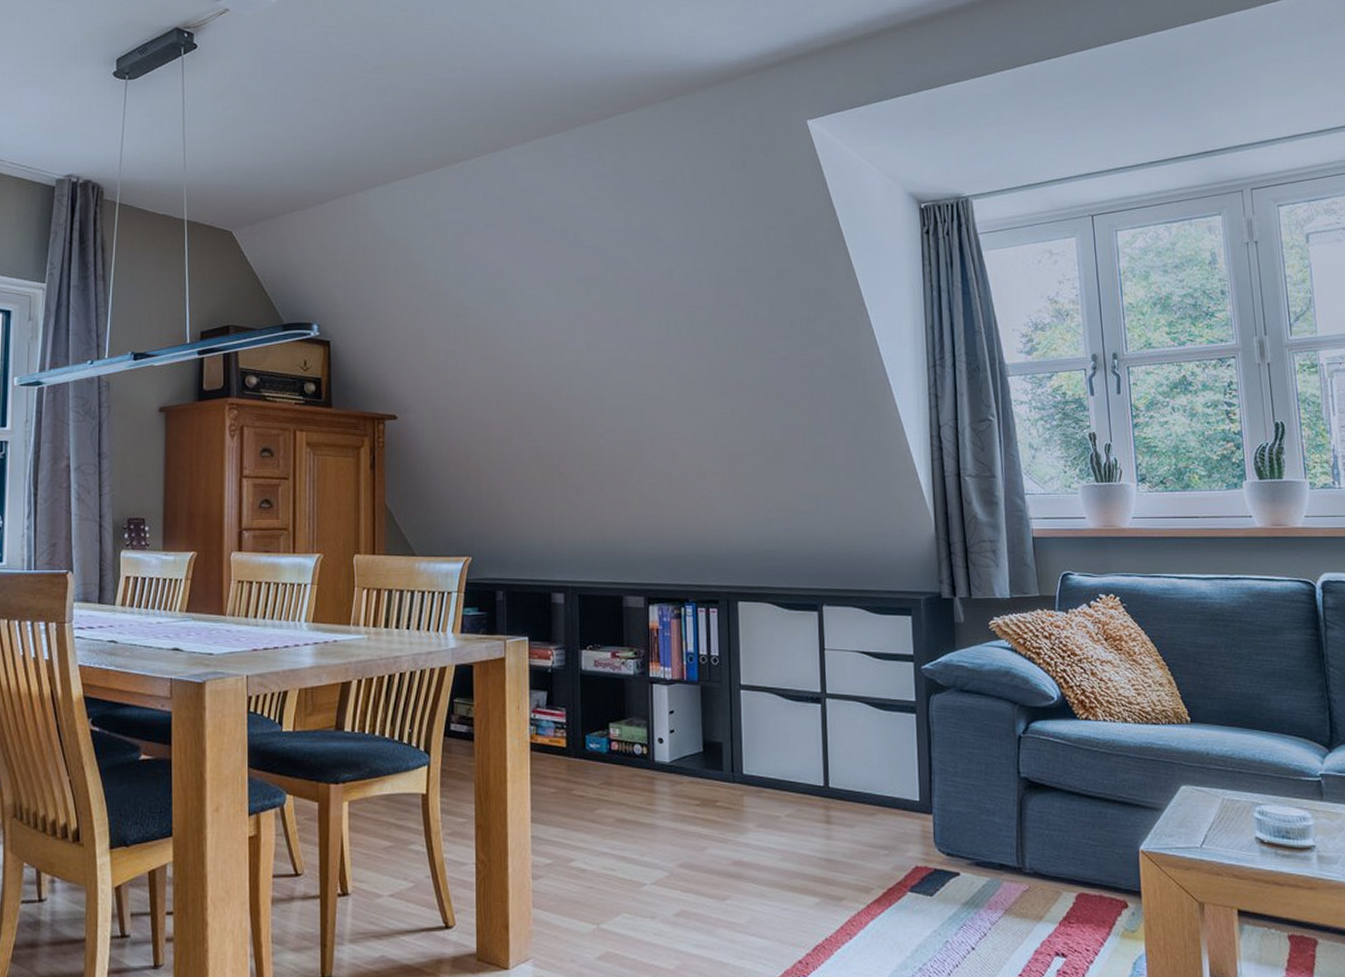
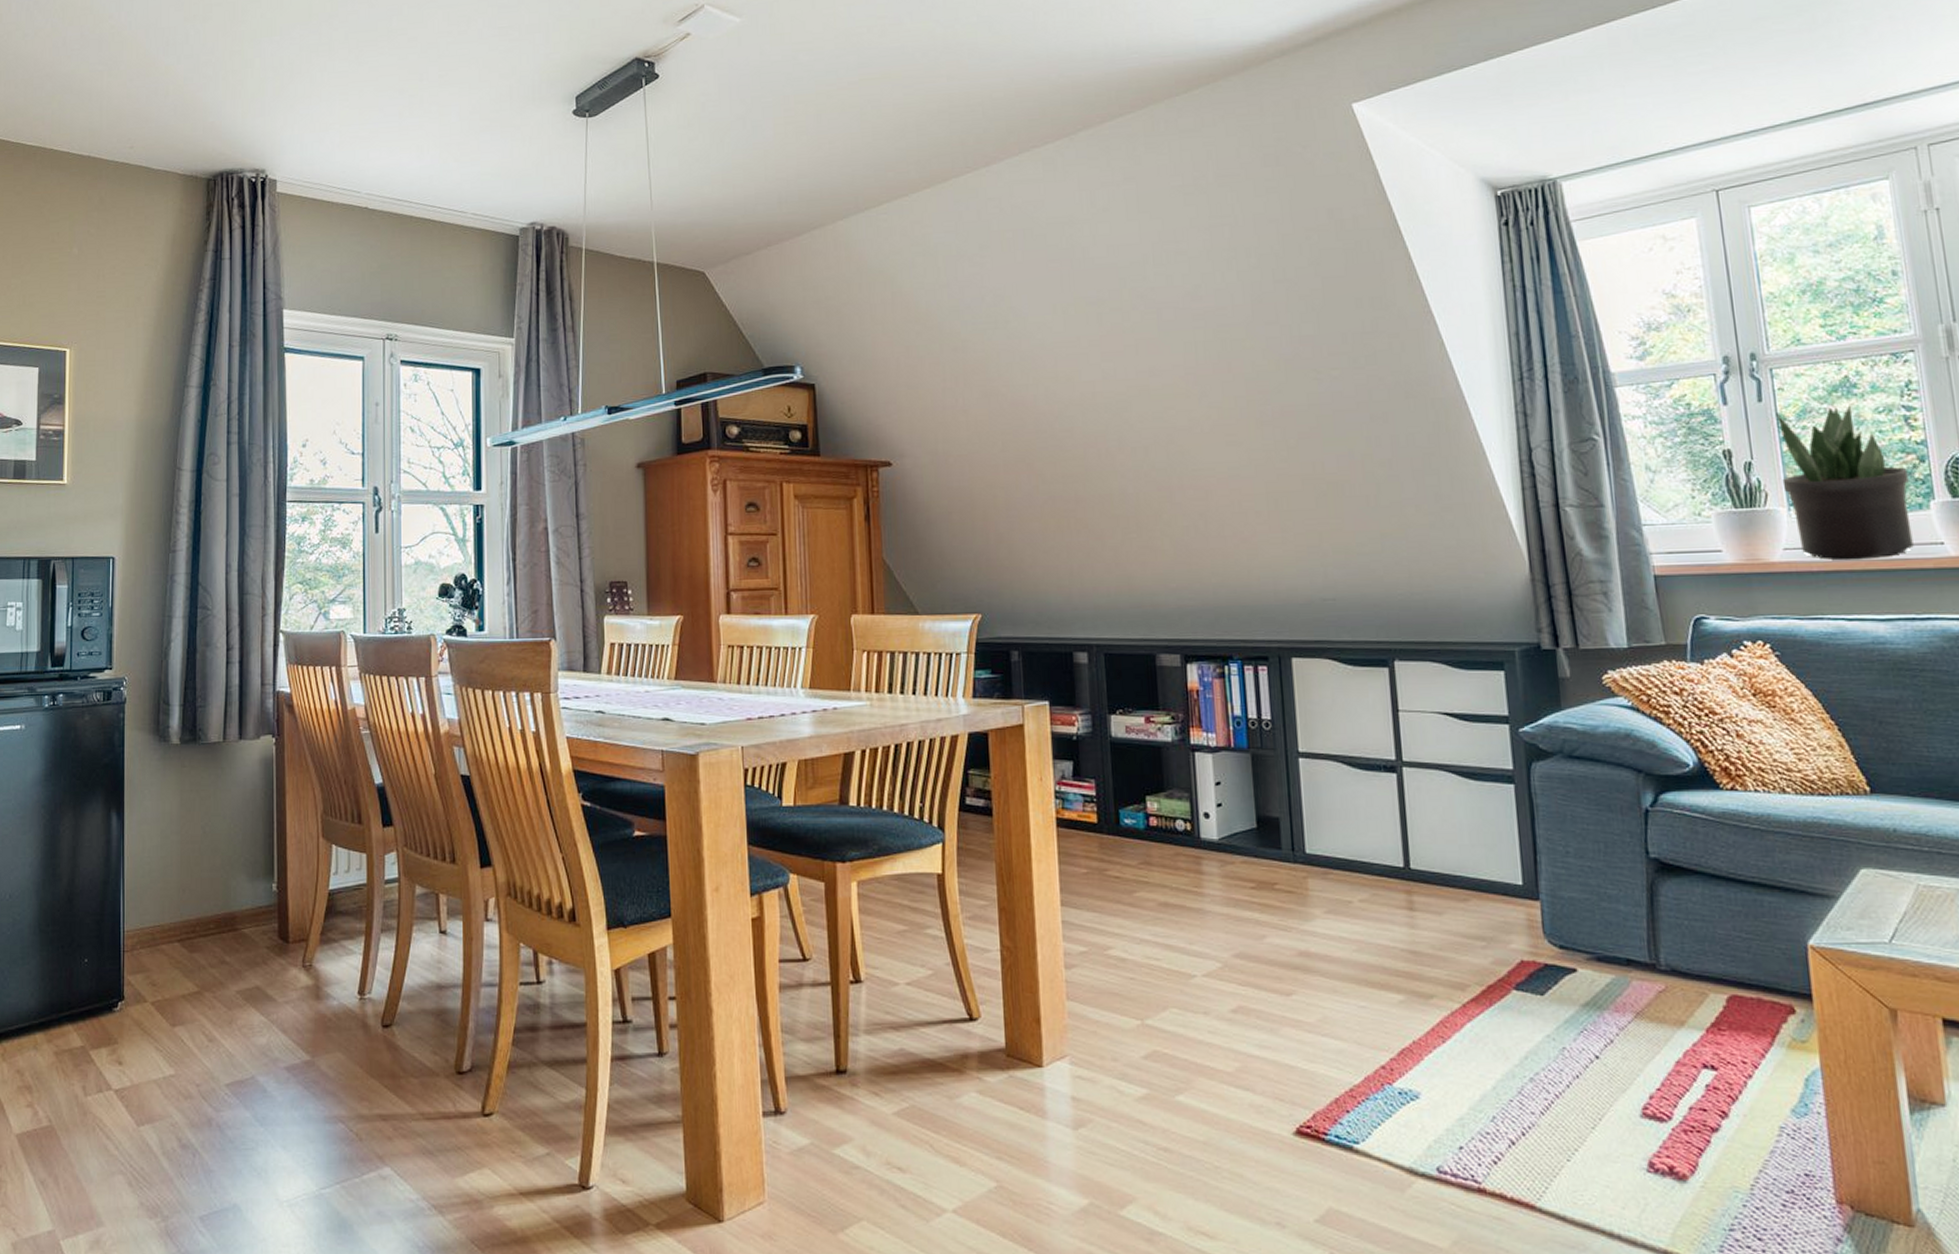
planter: none [1130,400,1230,529] -> present [1776,405,1914,560]

